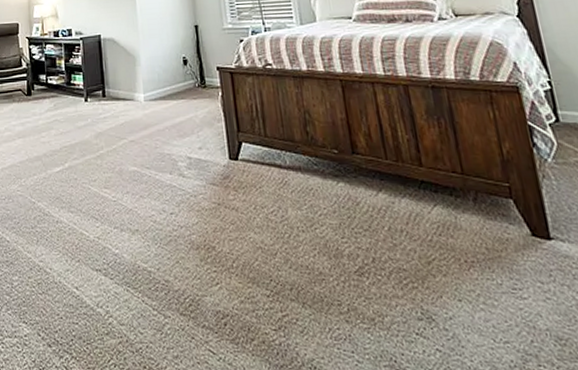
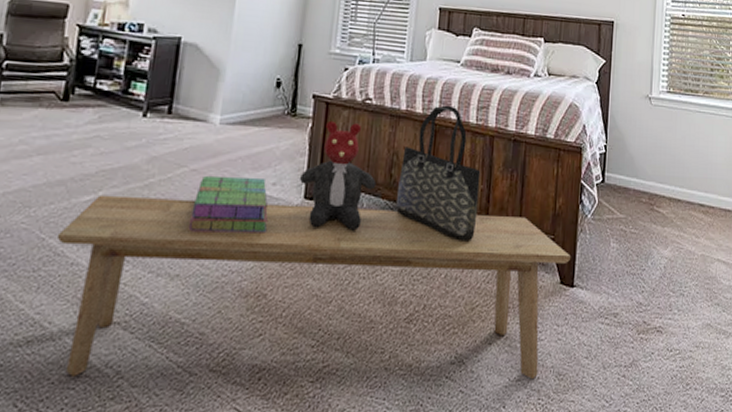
bench: none [42,164,539,343] -> present [56,195,571,380]
stack of books: none [137,144,203,193] -> present [188,176,269,233]
teddy bear: none [222,87,295,187] -> present [300,120,377,231]
tote bag: none [314,60,412,193] -> present [396,105,481,242]

